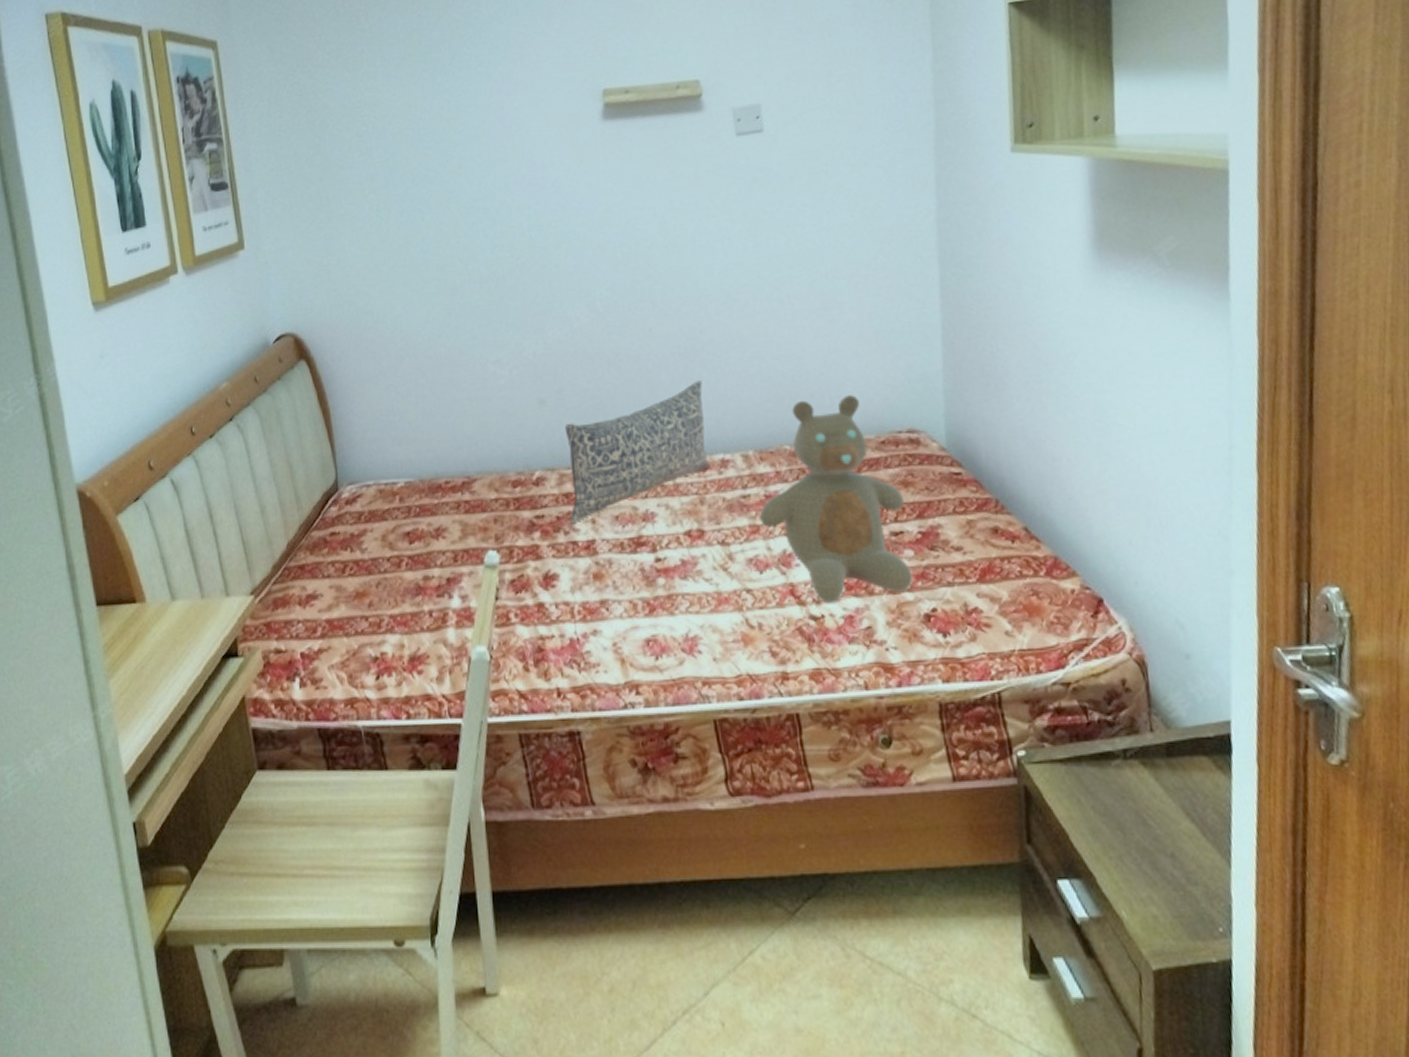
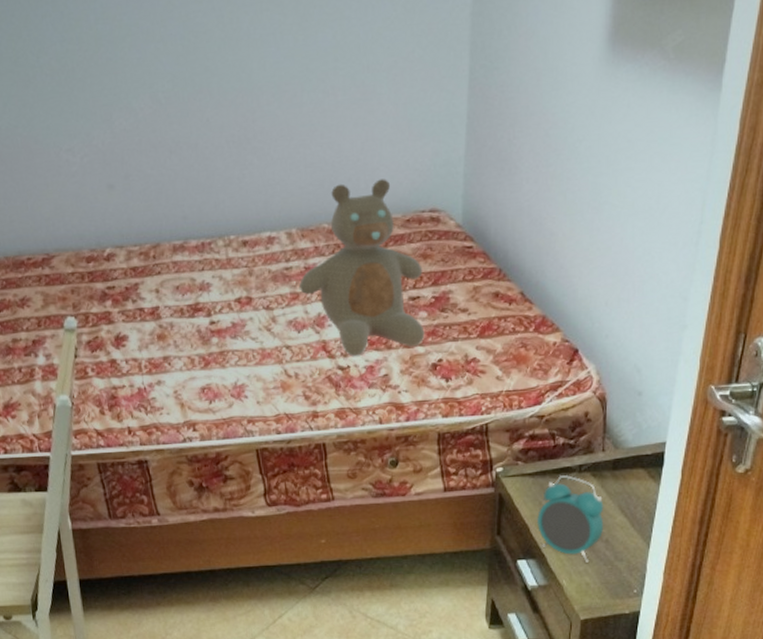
pillow: present [564,380,711,524] -> none [131,166,259,294]
alarm clock: none [1076,761,1167,888] -> present [536,474,604,564]

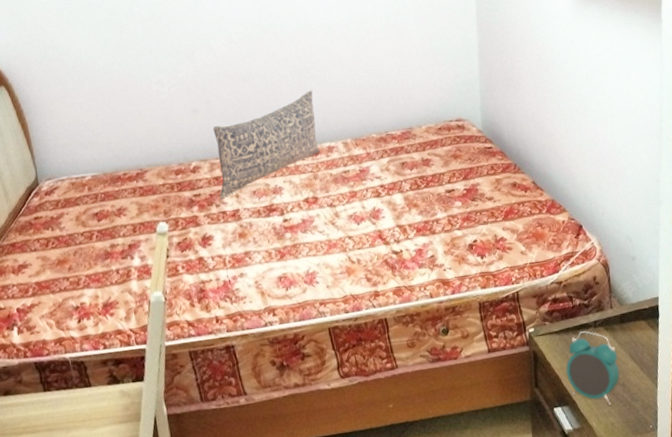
pillow: none [131,166,259,294] -> present [212,90,321,199]
teddy bear: present [300,179,425,356] -> none [356,96,461,242]

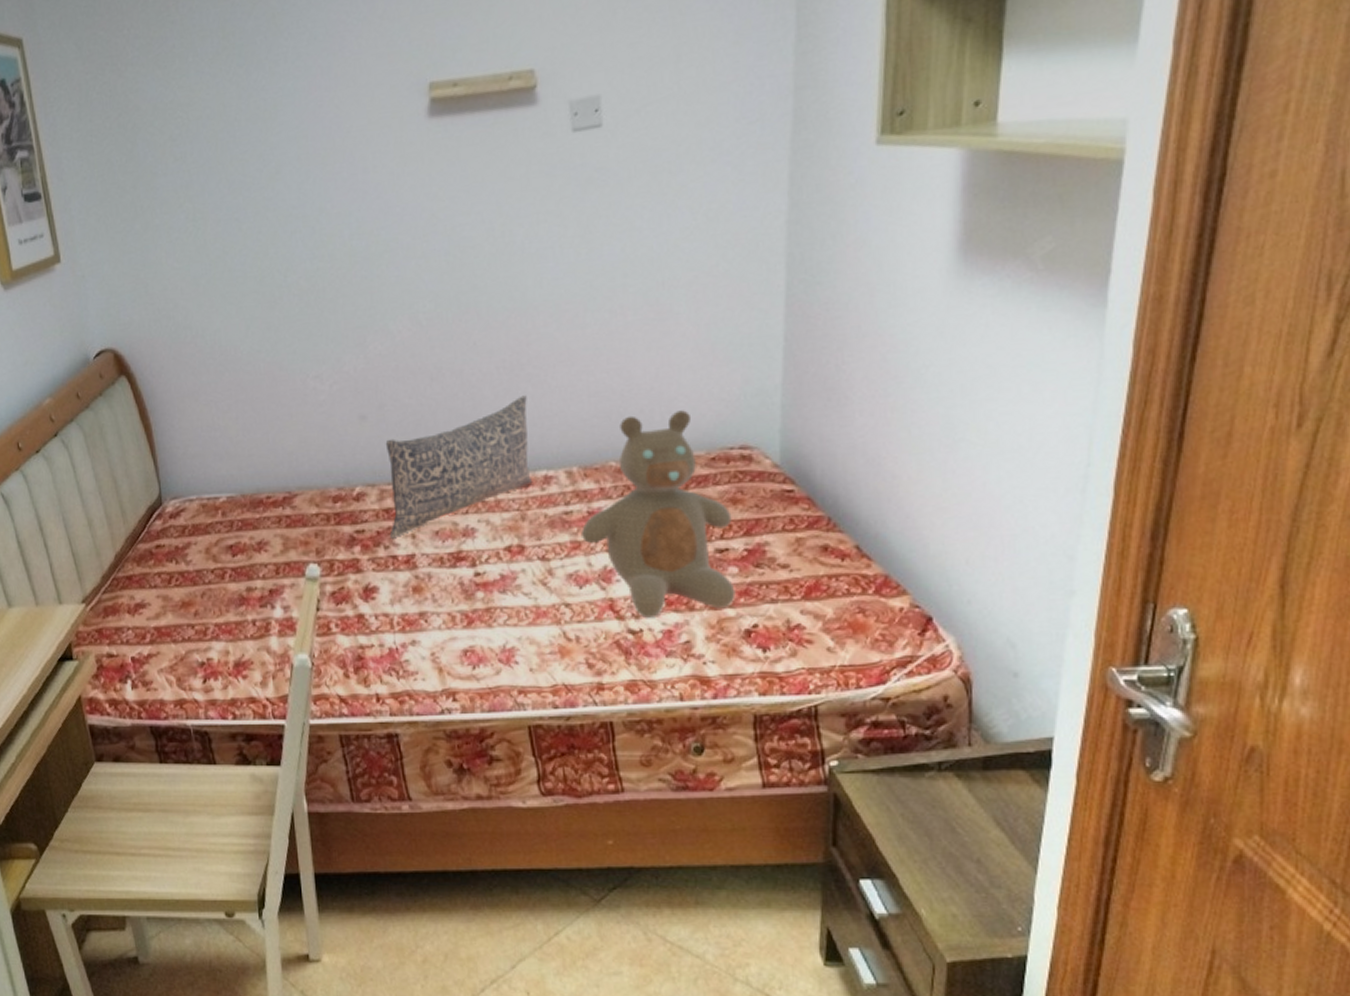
teddy bear: none [356,96,461,242] -> present [582,410,736,618]
alarm clock: present [565,330,620,406] -> none [883,773,974,889]

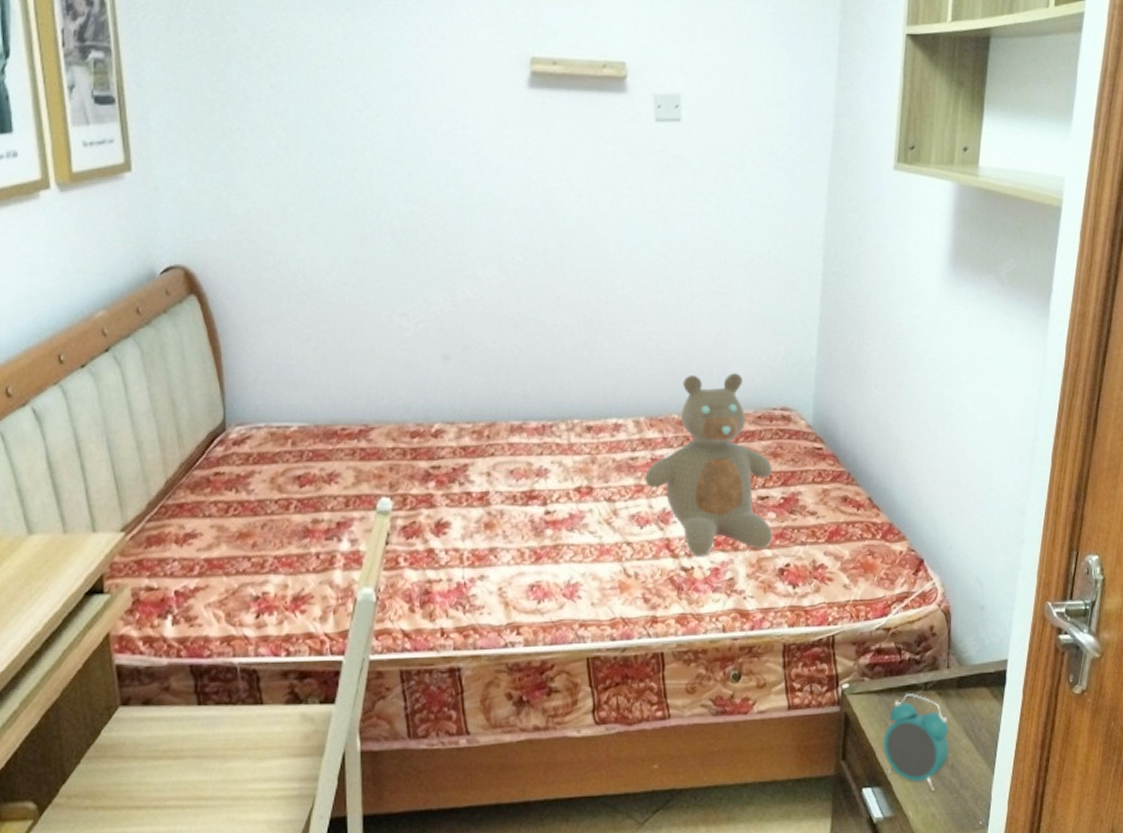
pillow: present [385,395,533,539] -> none [466,349,604,476]
alarm clock: none [883,773,974,889] -> present [882,692,950,792]

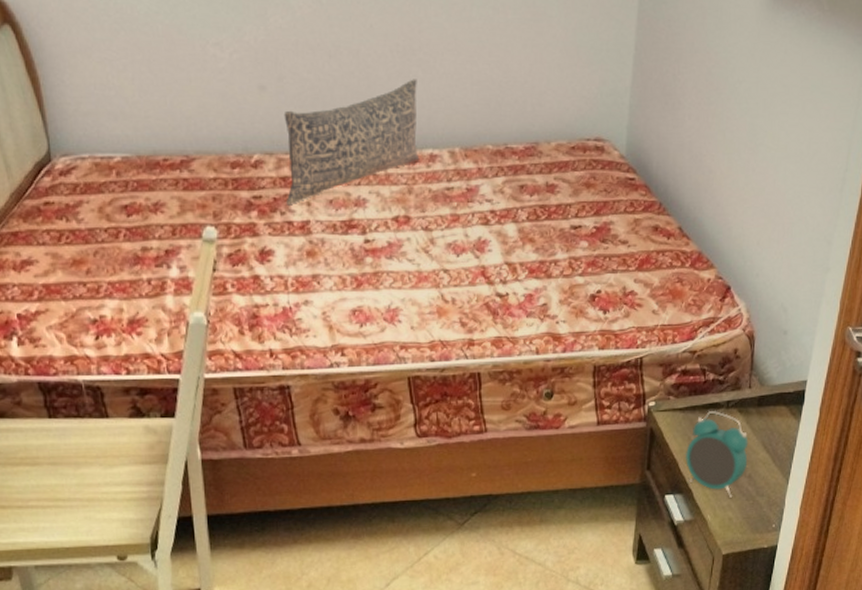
pillow: none [466,349,604,476] -> present [283,79,420,206]
teddy bear: present [645,373,773,556] -> none [461,103,585,283]

